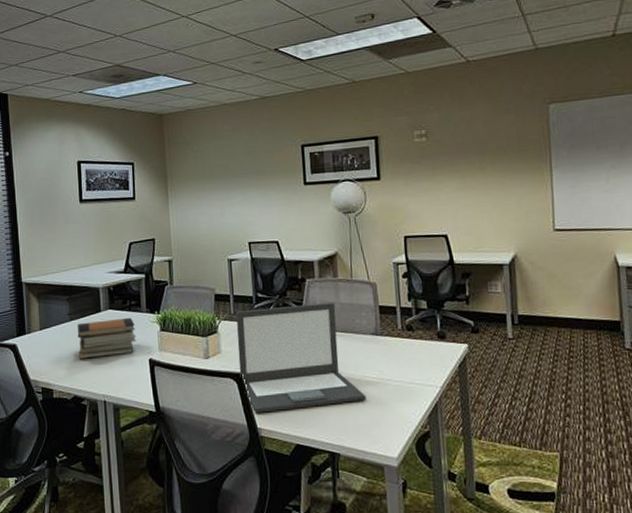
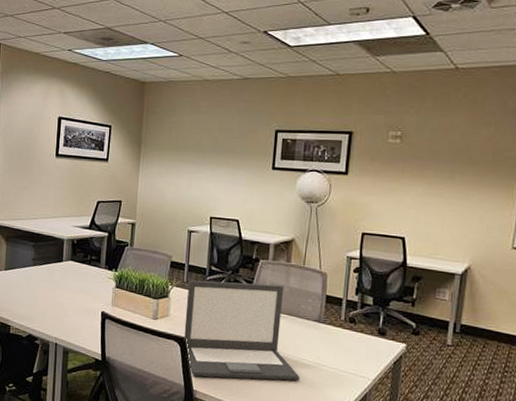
book stack: present [77,317,137,359] -> none [38,269,93,304]

